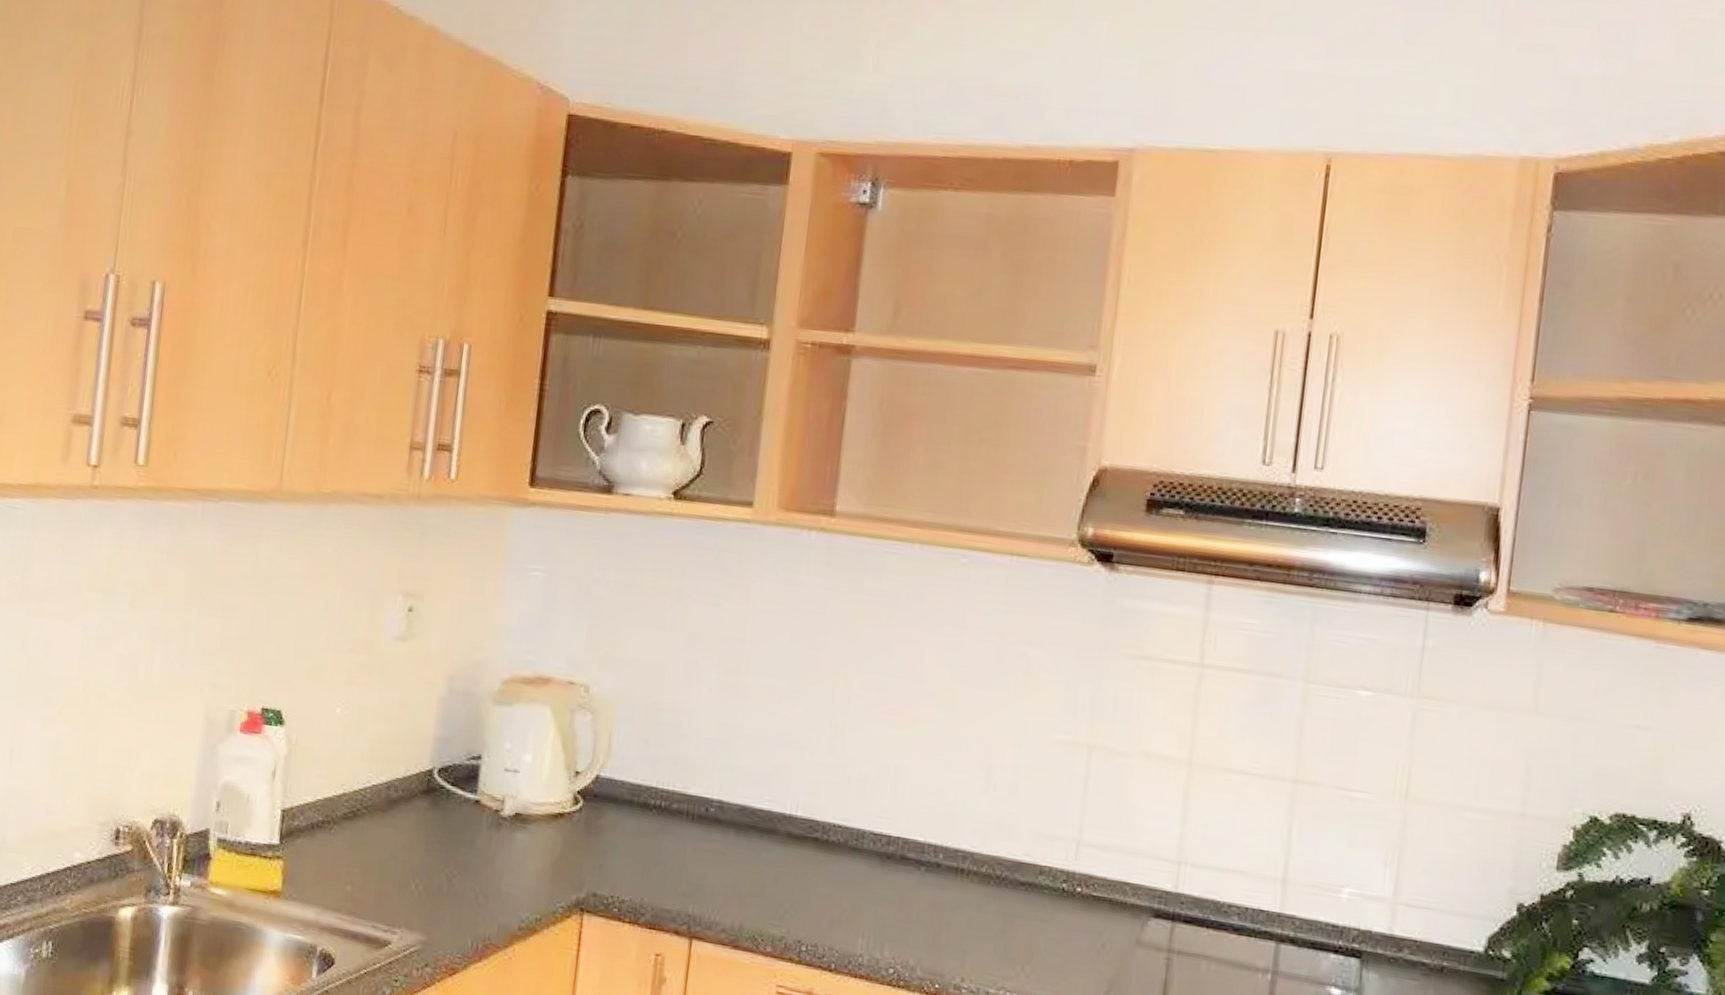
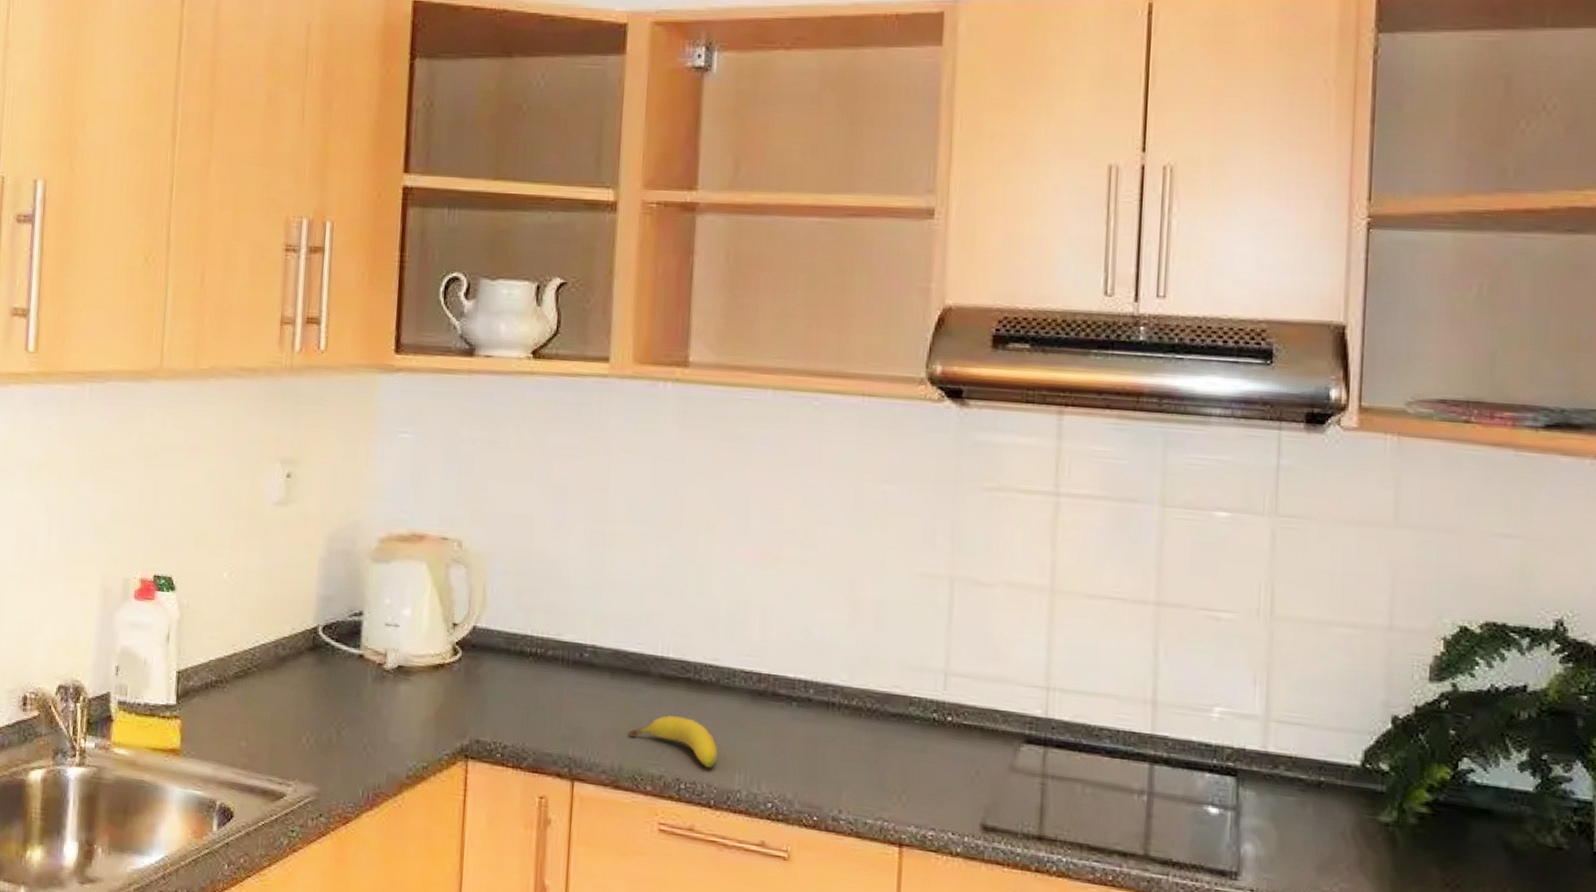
fruit: none [750,875,842,931] -> present [628,715,718,768]

